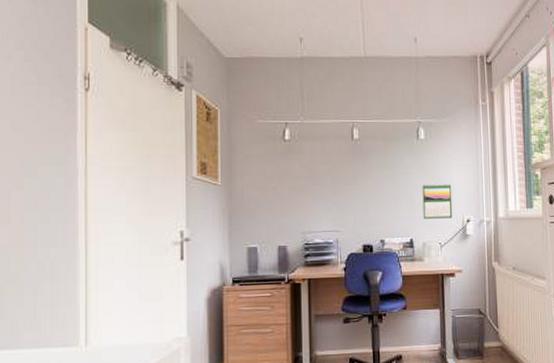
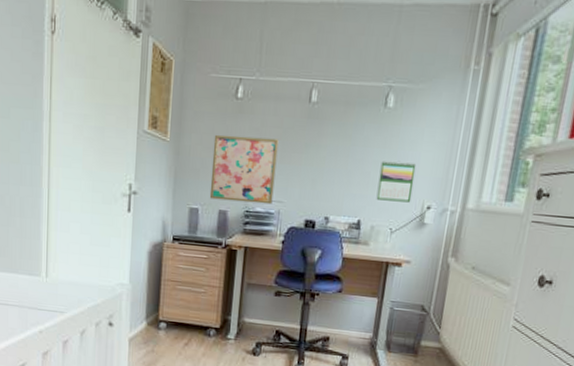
wall art: none [266,174,330,237] -> present [209,134,279,205]

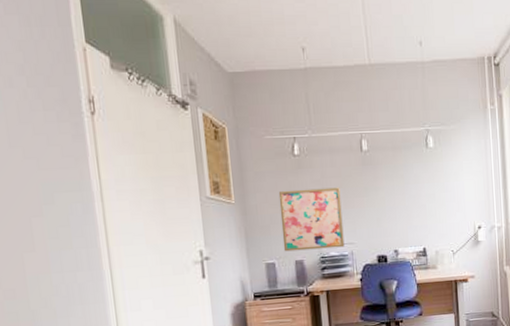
calendar: present [376,161,417,203] -> none [433,192,464,228]

